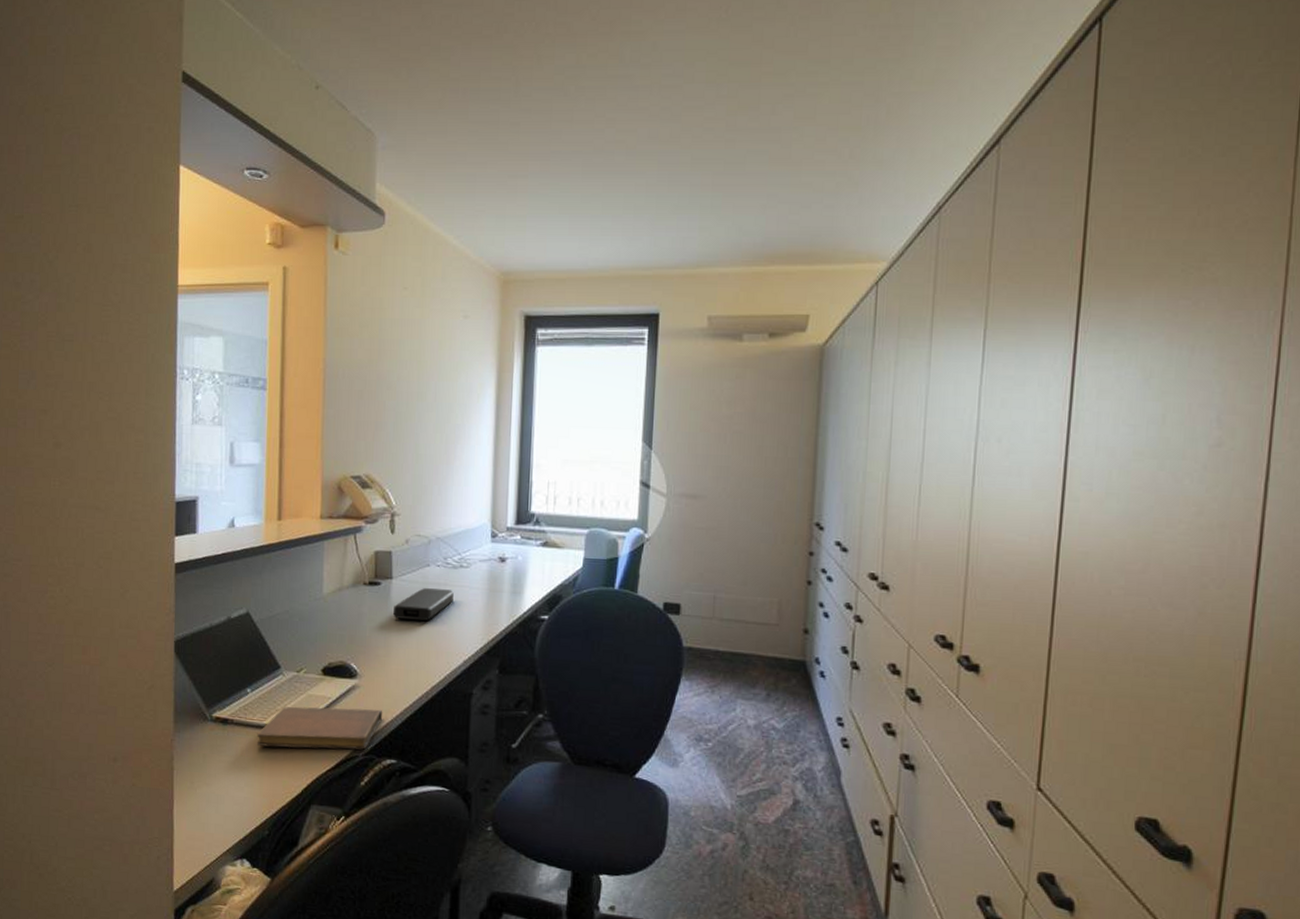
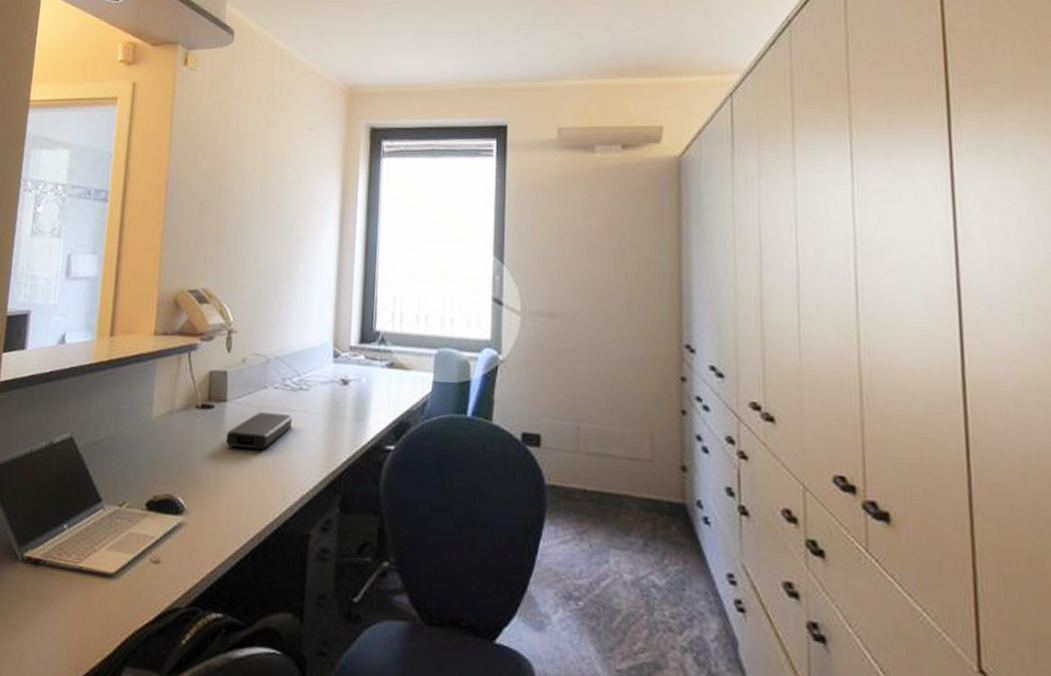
notebook: present [256,706,383,750] -> none [69,546,211,600]

